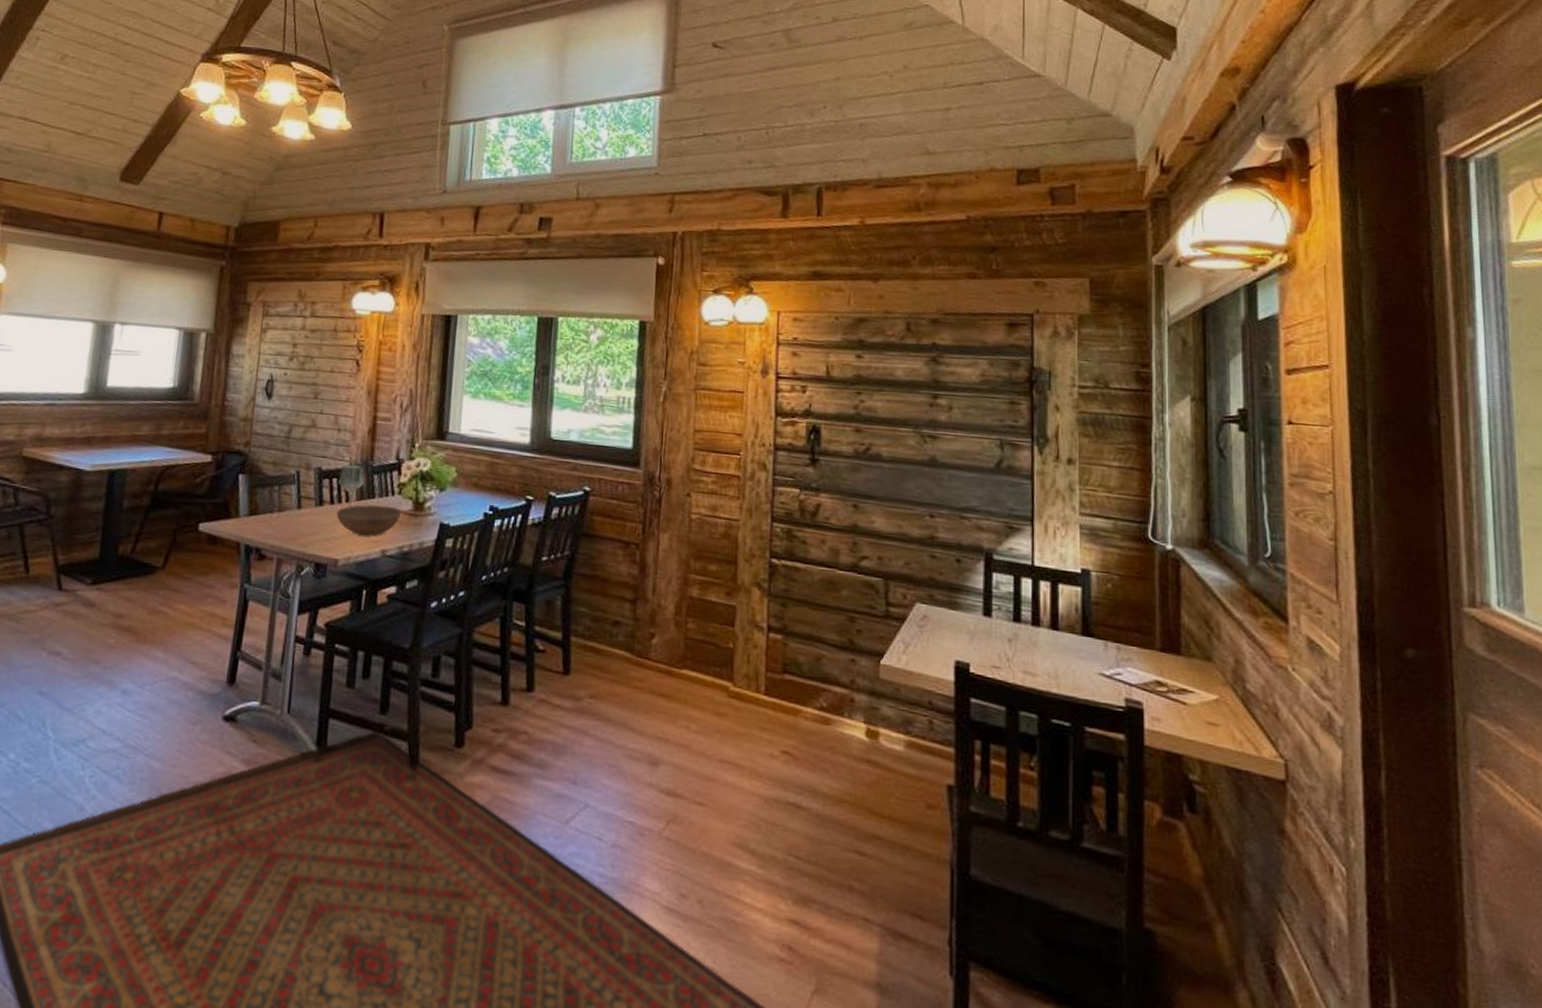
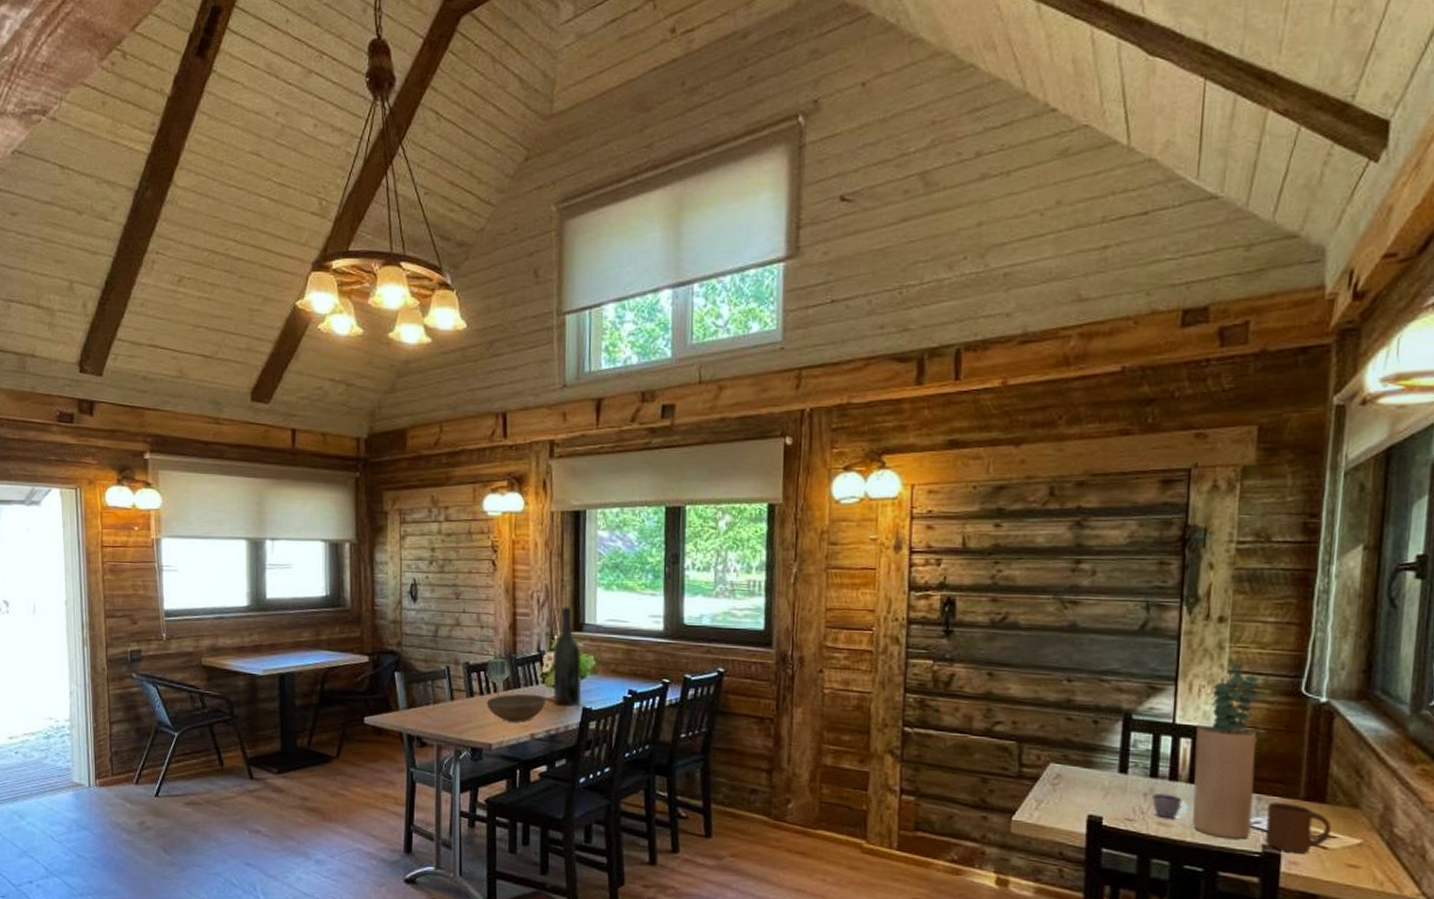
vodka: none [408,413,443,523] -> present [552,606,582,708]
cup: none [1017,638,1051,667] -> present [1152,792,1188,818]
vase: none [1054,498,1113,693] -> present [1192,655,1259,840]
cup: none [1127,652,1188,709] -> present [1265,802,1331,854]

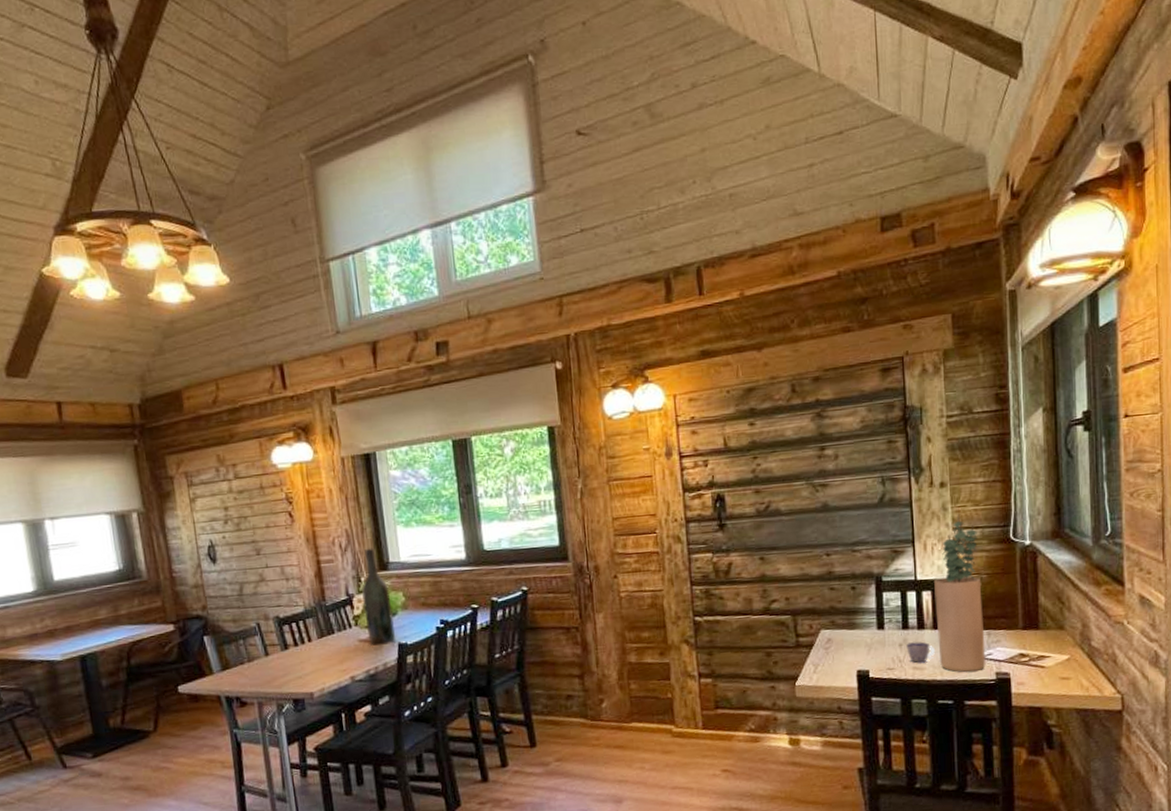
wine glass: present [486,658,511,697] -> none [297,607,322,646]
bowl: present [486,693,546,722] -> none [302,637,361,668]
cup: present [1265,802,1331,854] -> none [996,634,1045,676]

